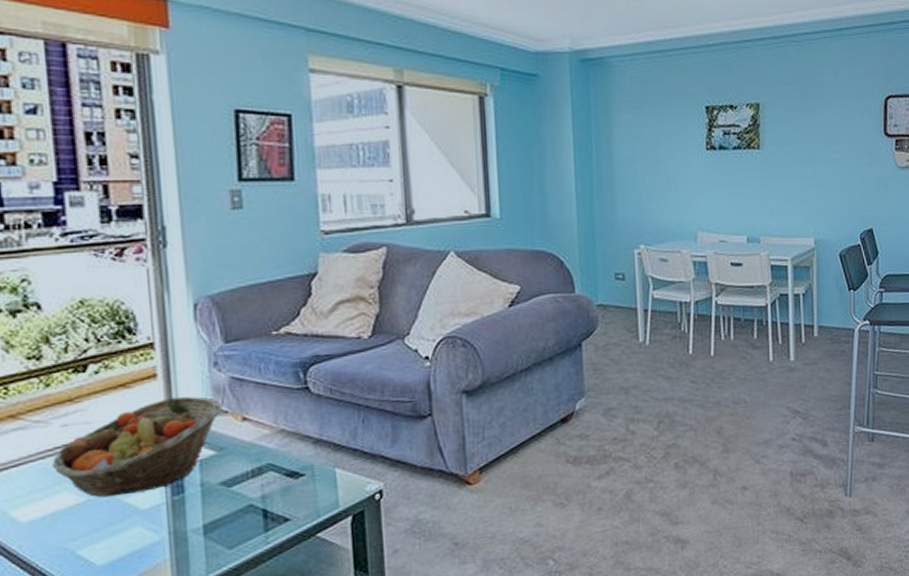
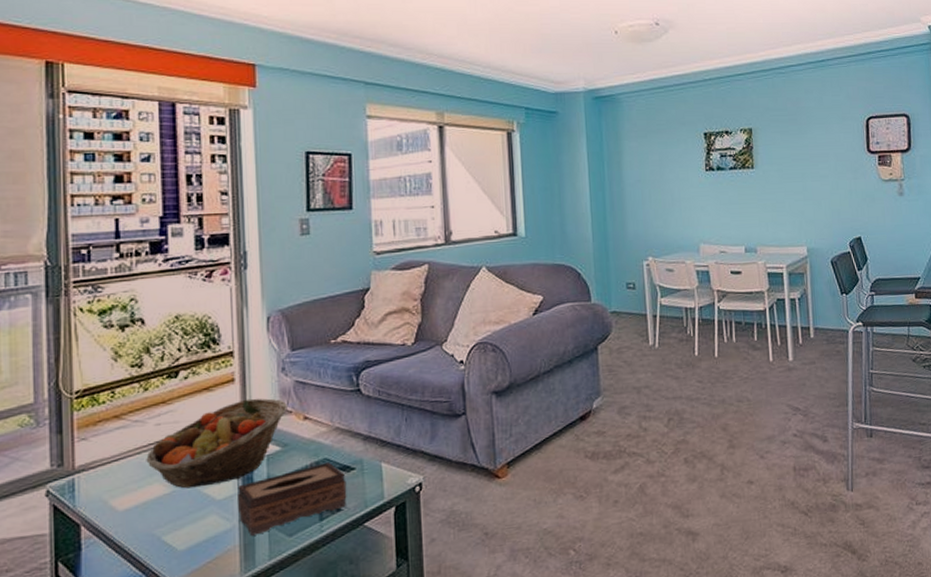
tissue box: none [165,468,296,549] -> present [237,462,347,536]

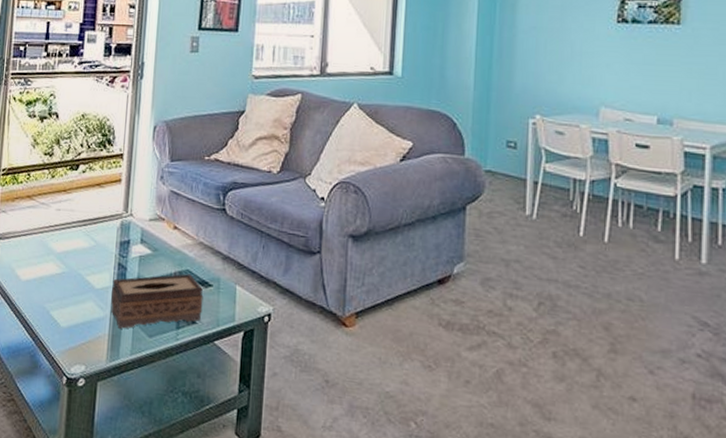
fruit basket: present [146,398,287,489] -> none [46,200,161,274]

